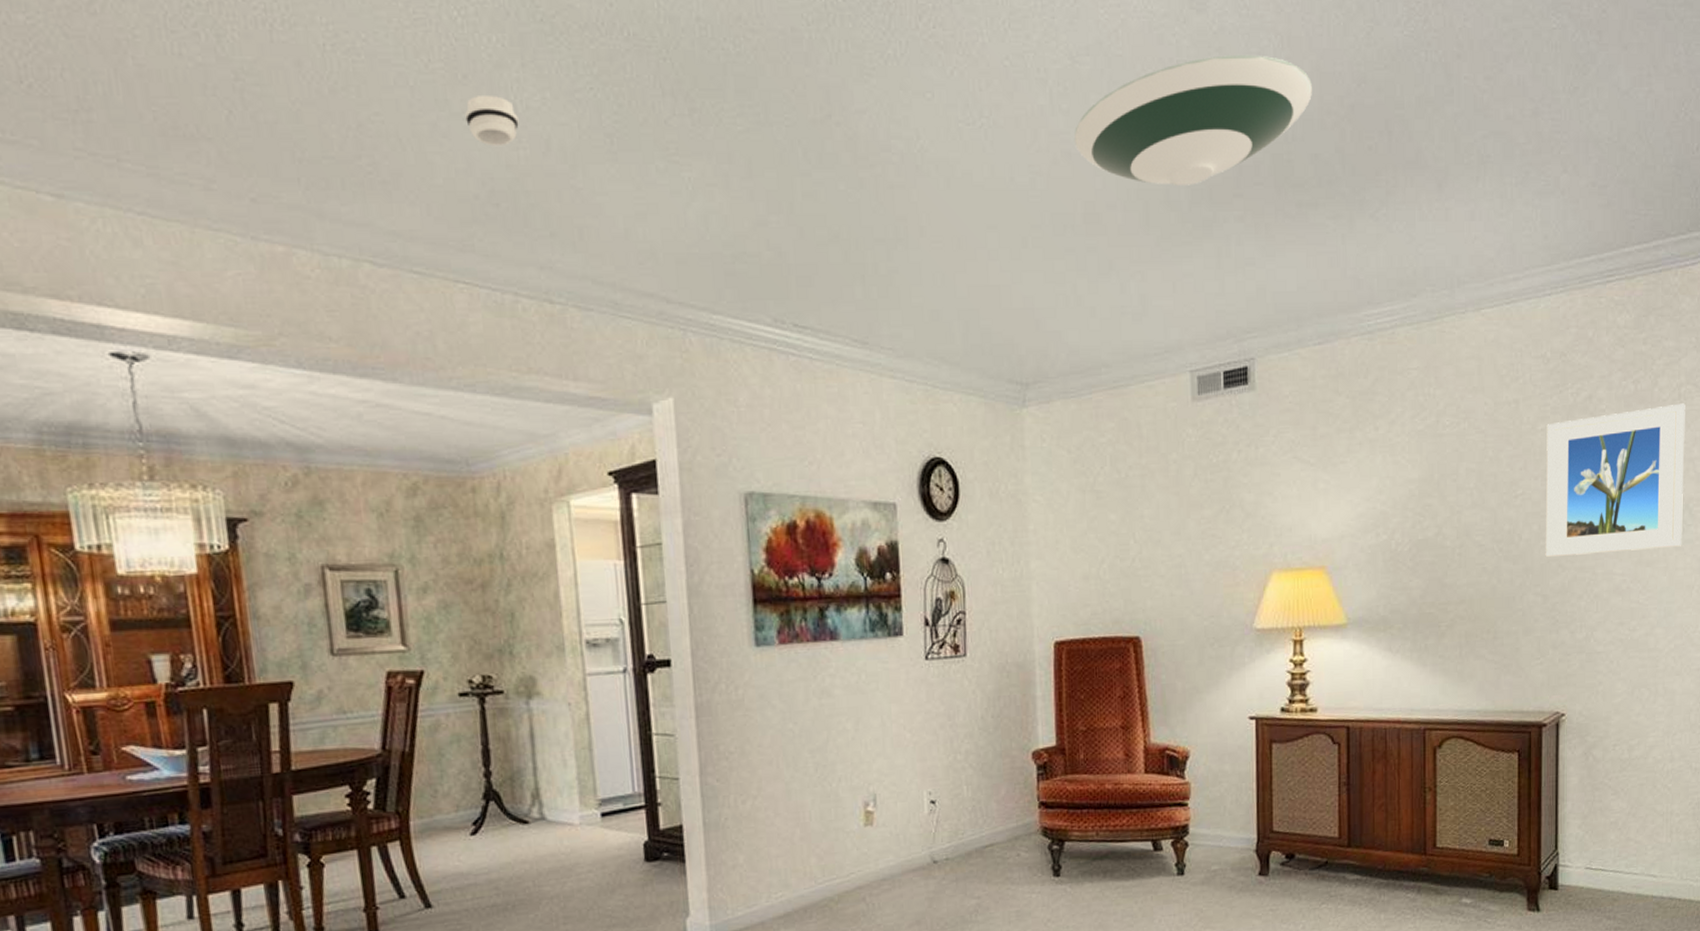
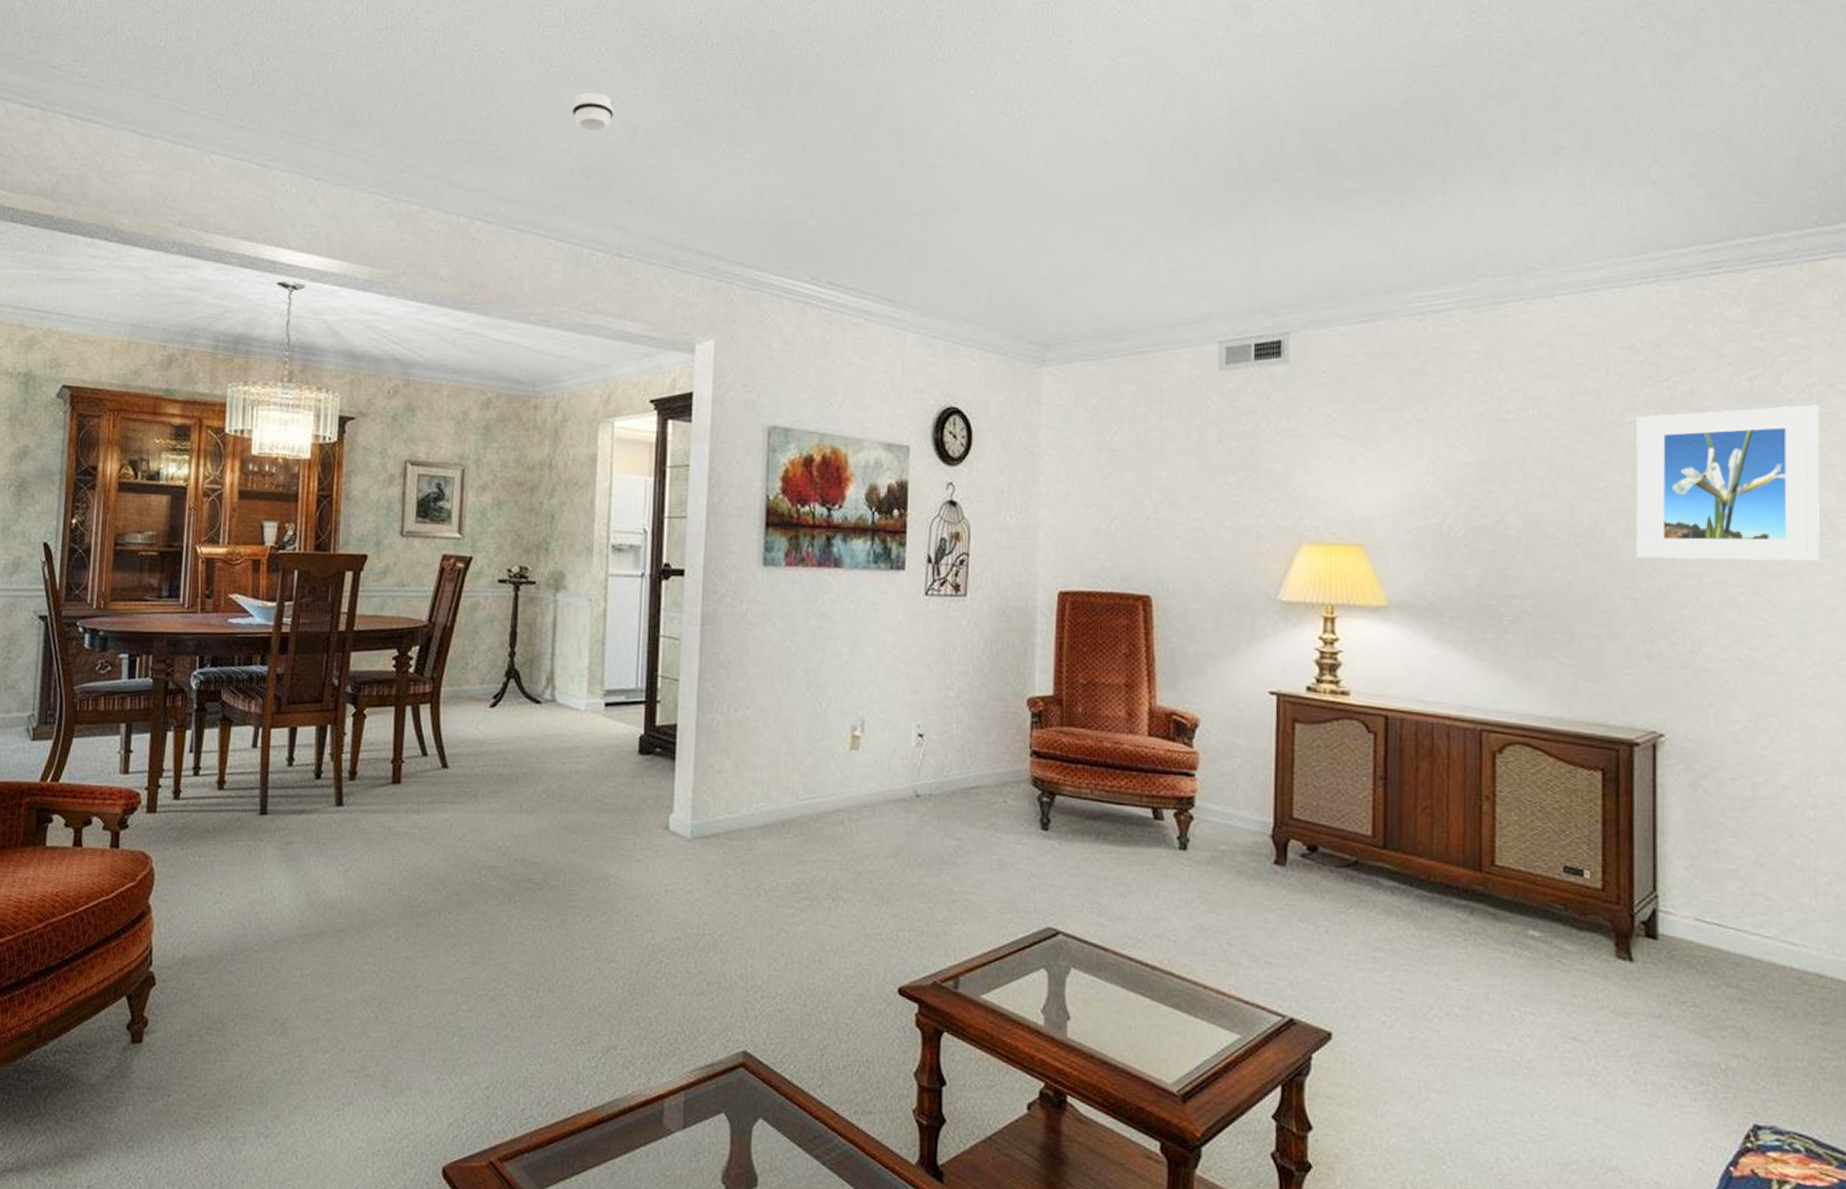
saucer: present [1073,54,1313,185] -> none [1109,54,1362,171]

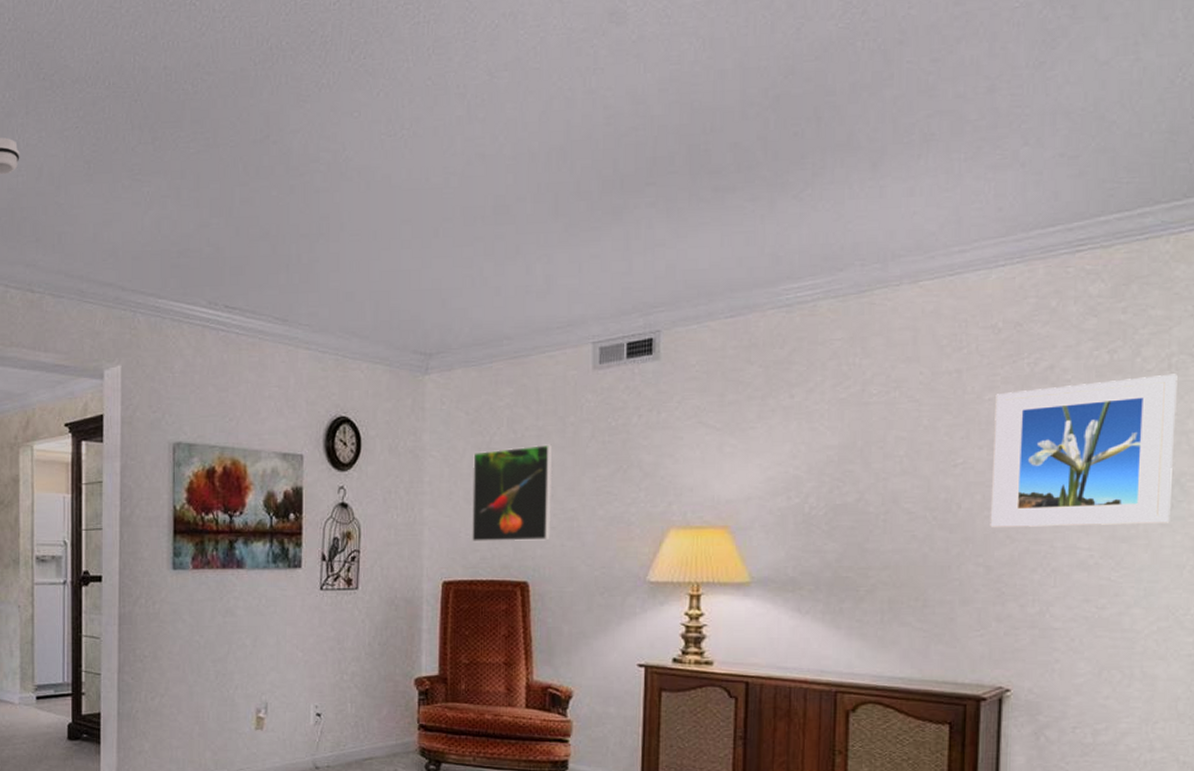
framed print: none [1090,447,1177,552] -> present [471,444,553,542]

